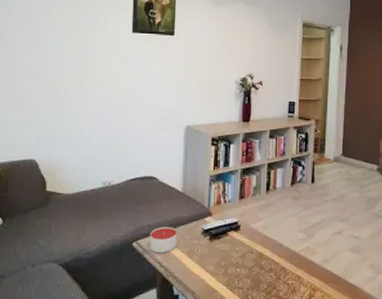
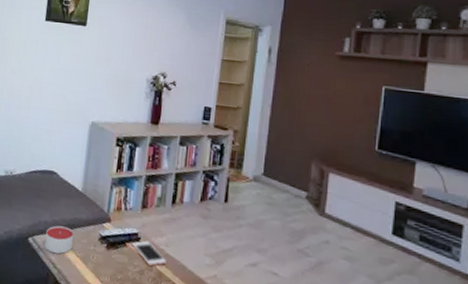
cell phone: none [233,227,265,248] -> present [132,240,167,266]

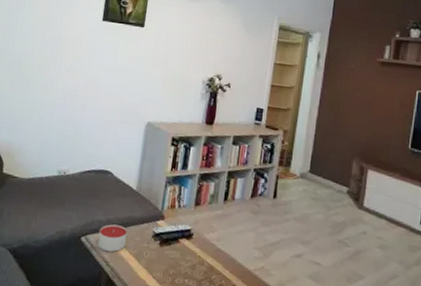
cell phone: present [132,240,167,266] -> none [185,236,218,261]

